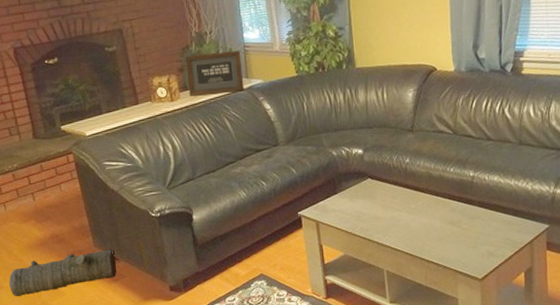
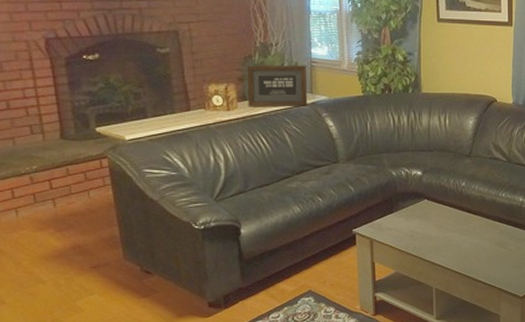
decorative log: present [9,249,117,297] -> none [14,262,149,314]

